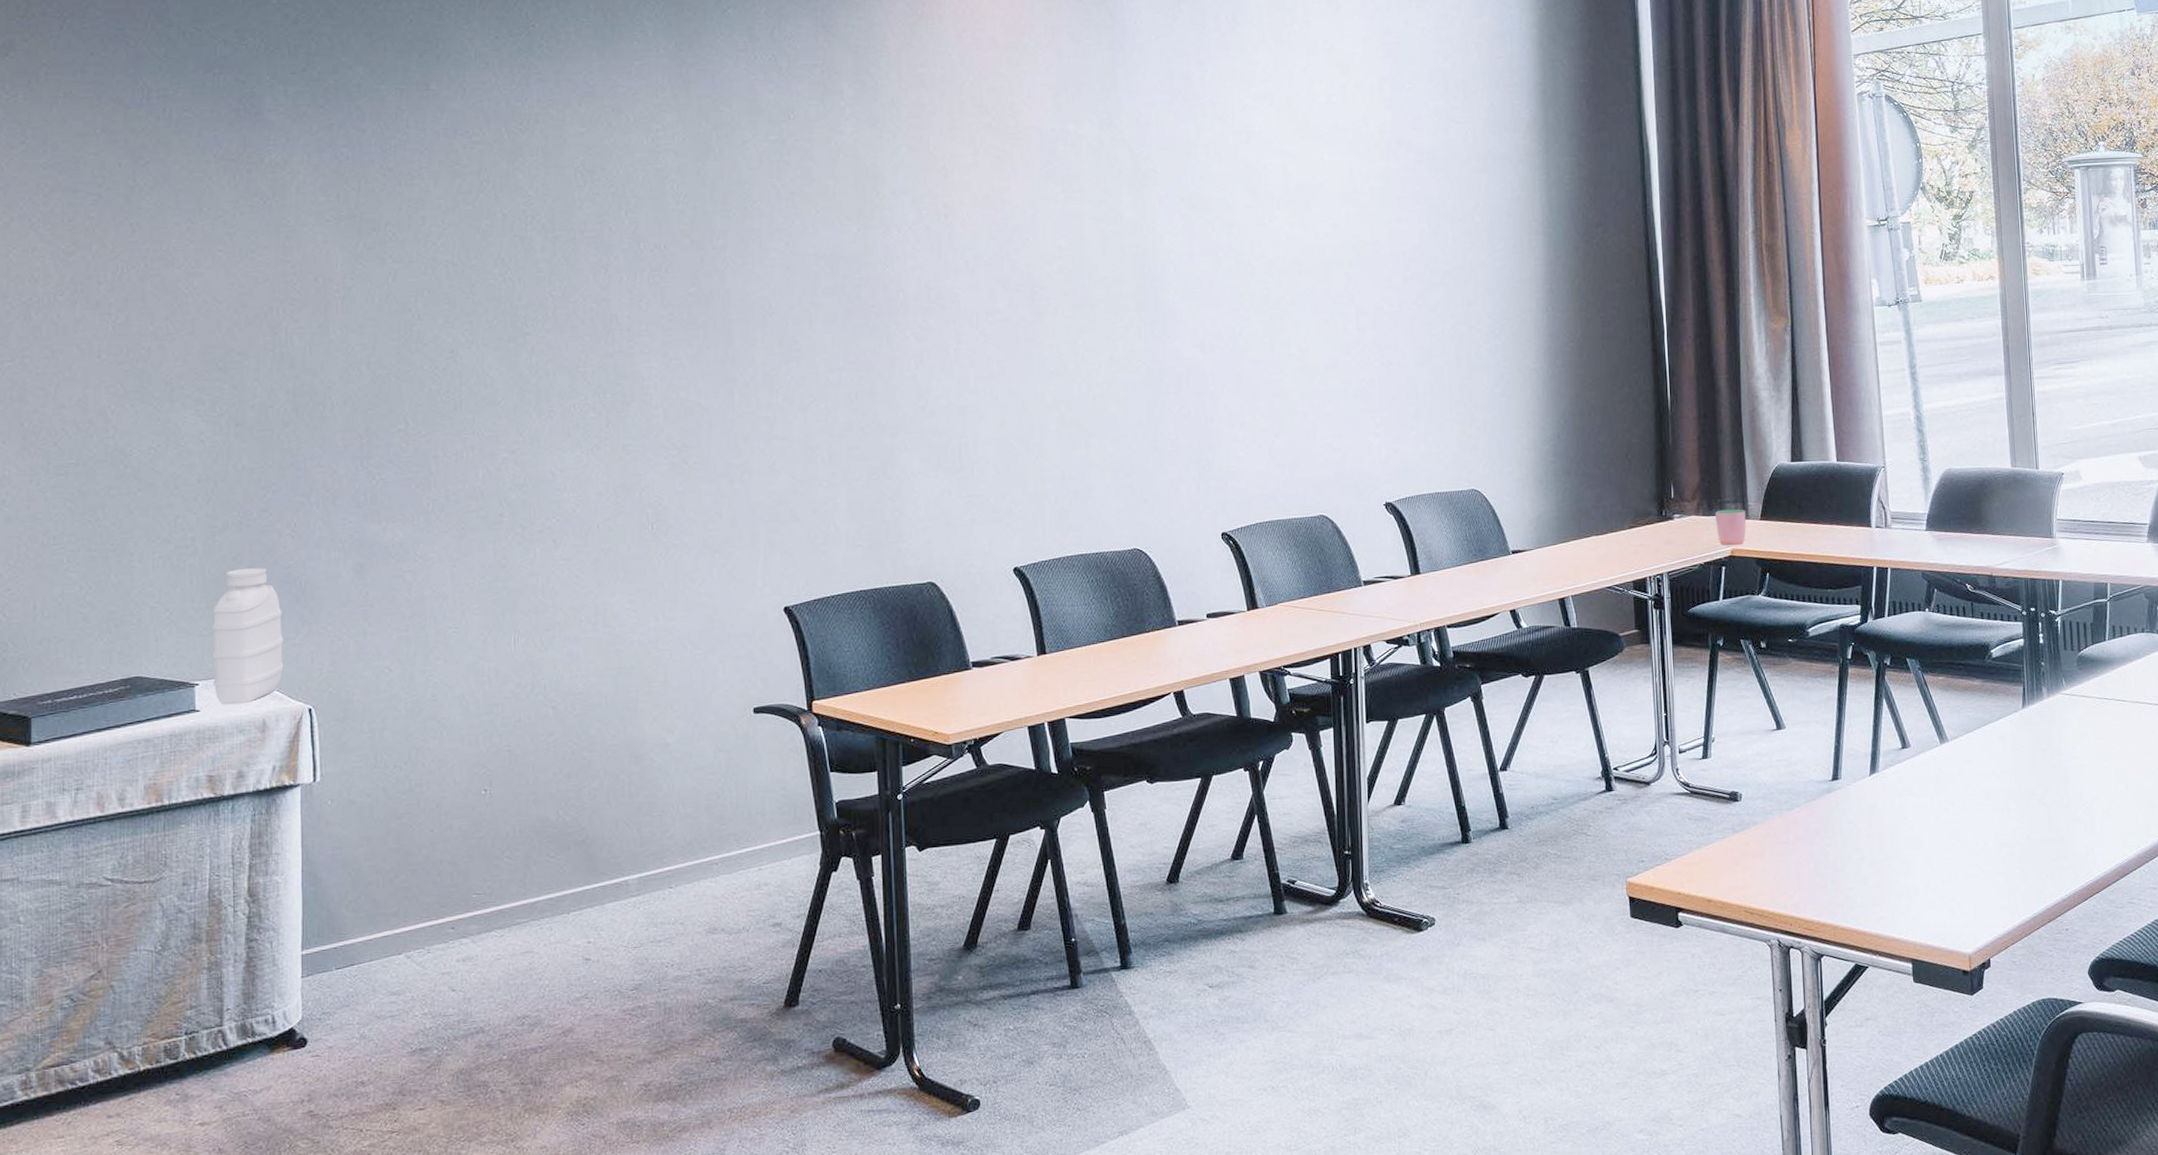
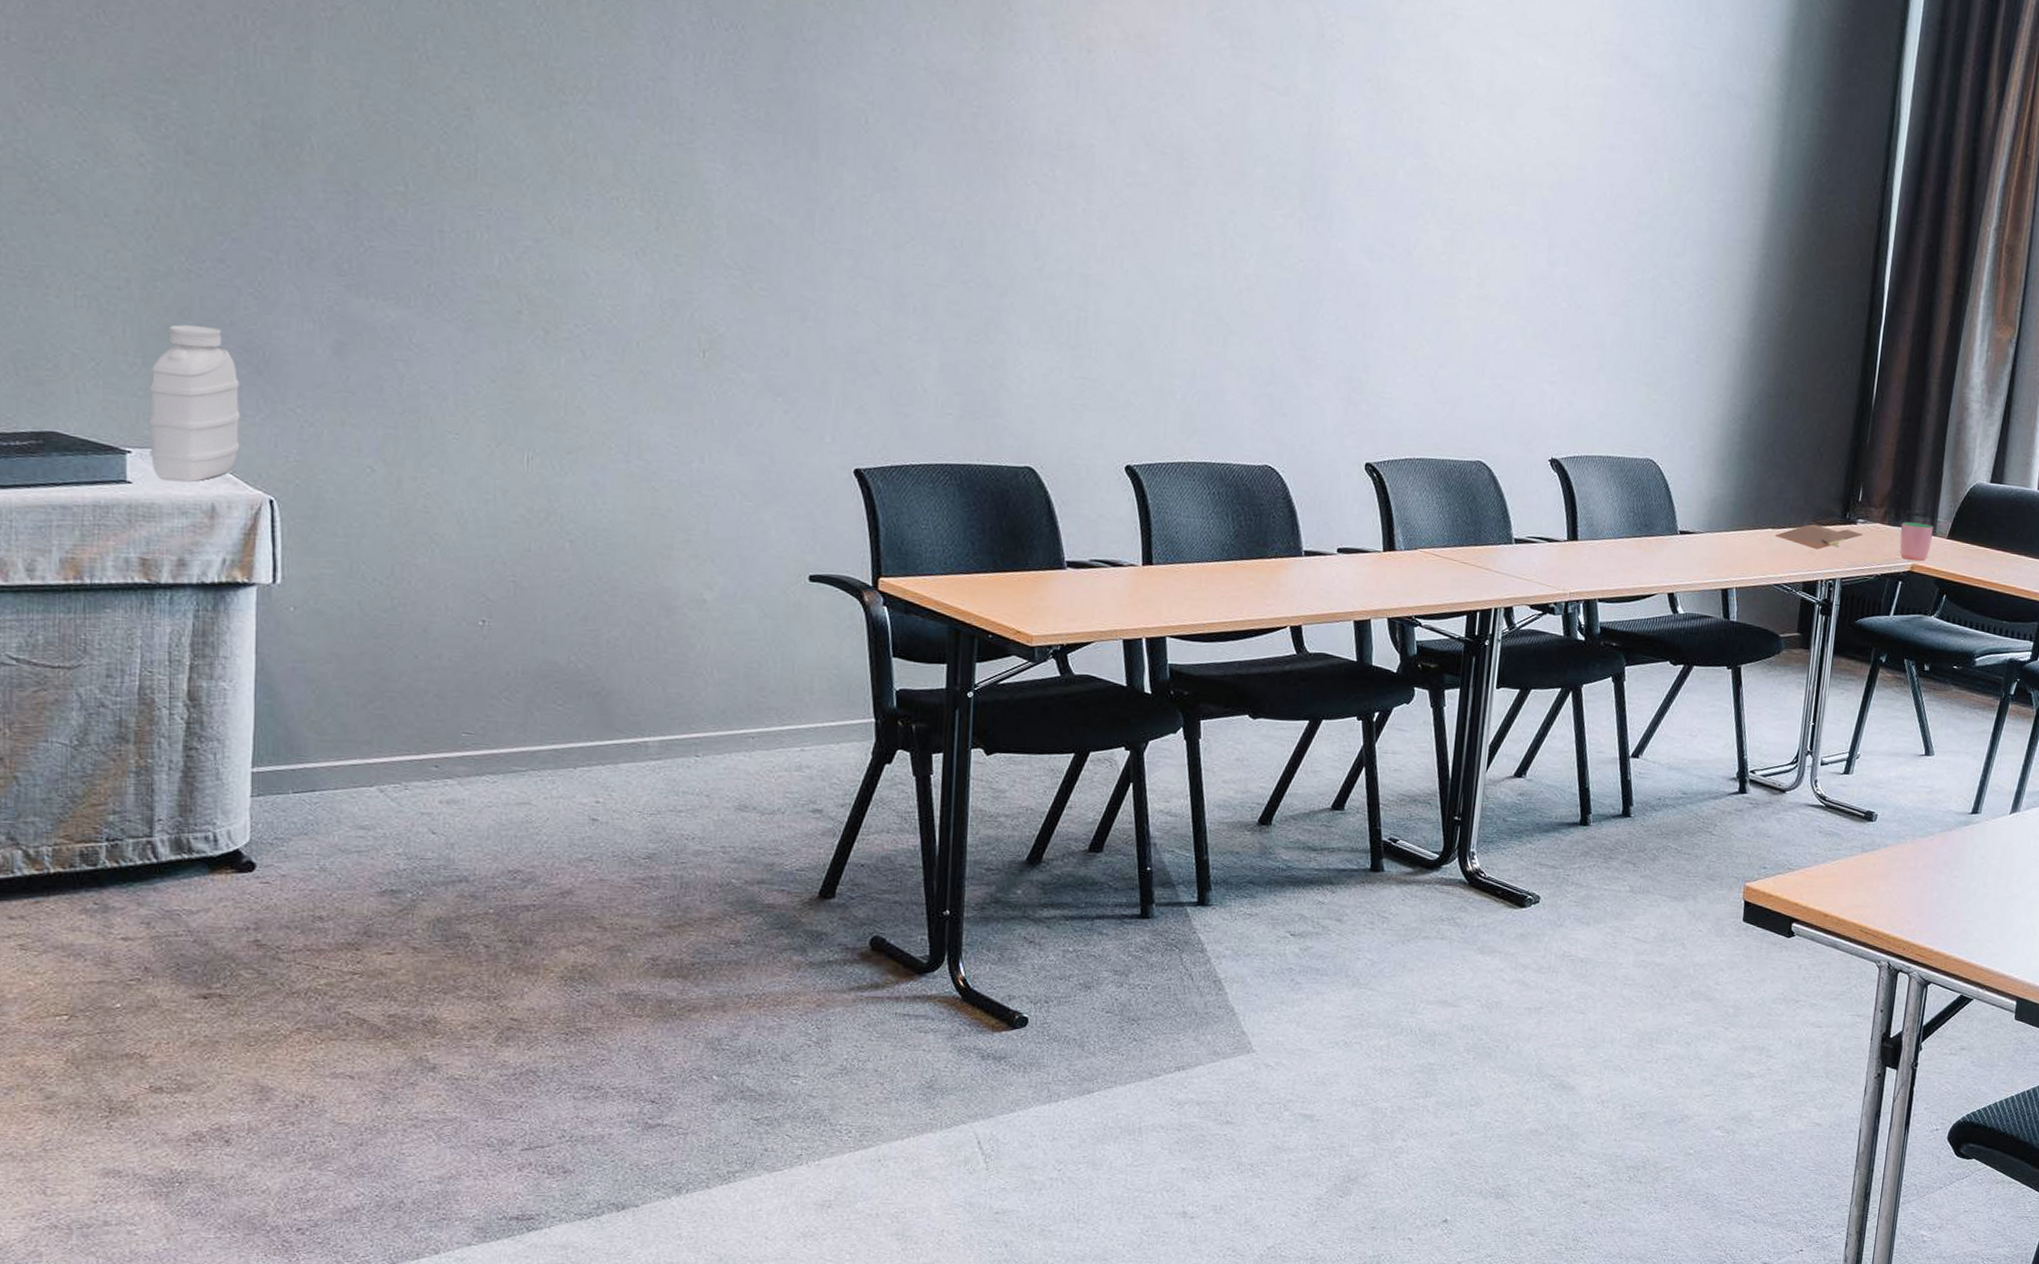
papers: none [1599,525,1681,549] -> present [1774,524,1863,550]

